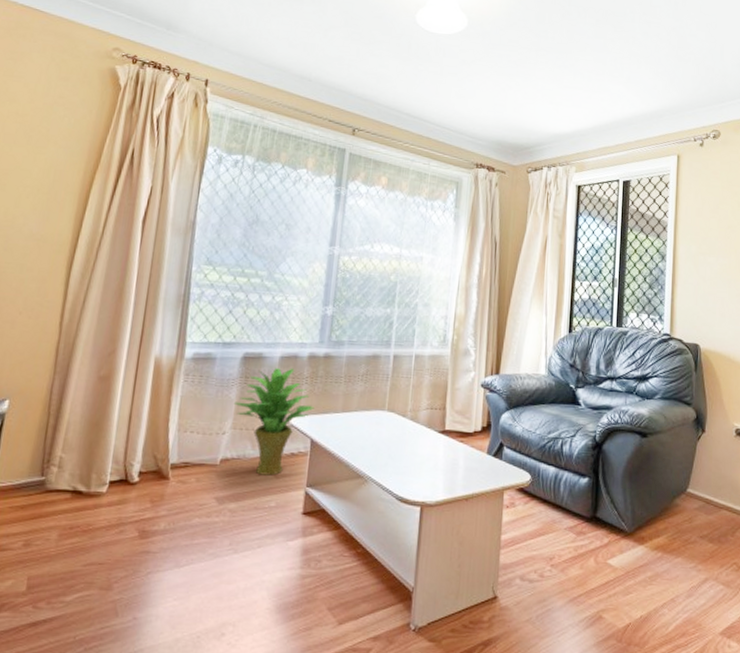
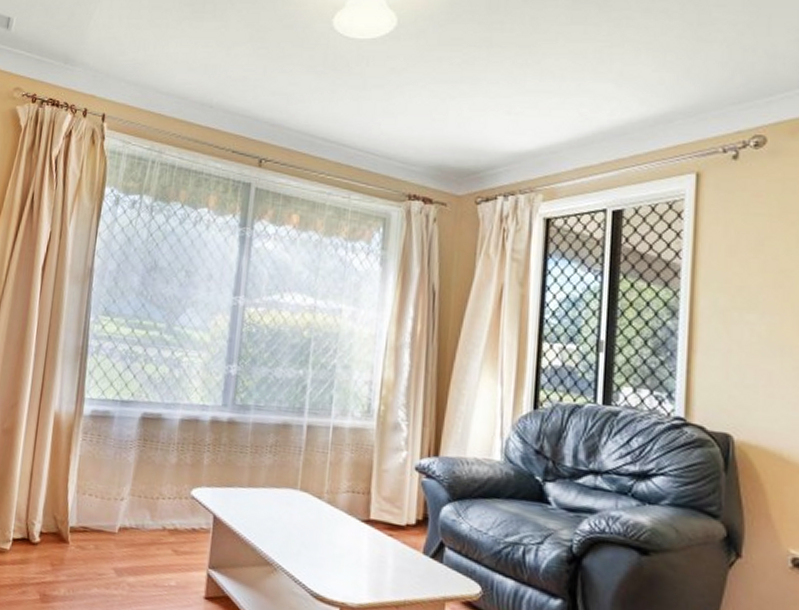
potted plant: present [233,368,315,476] -> none [132,432,217,552]

